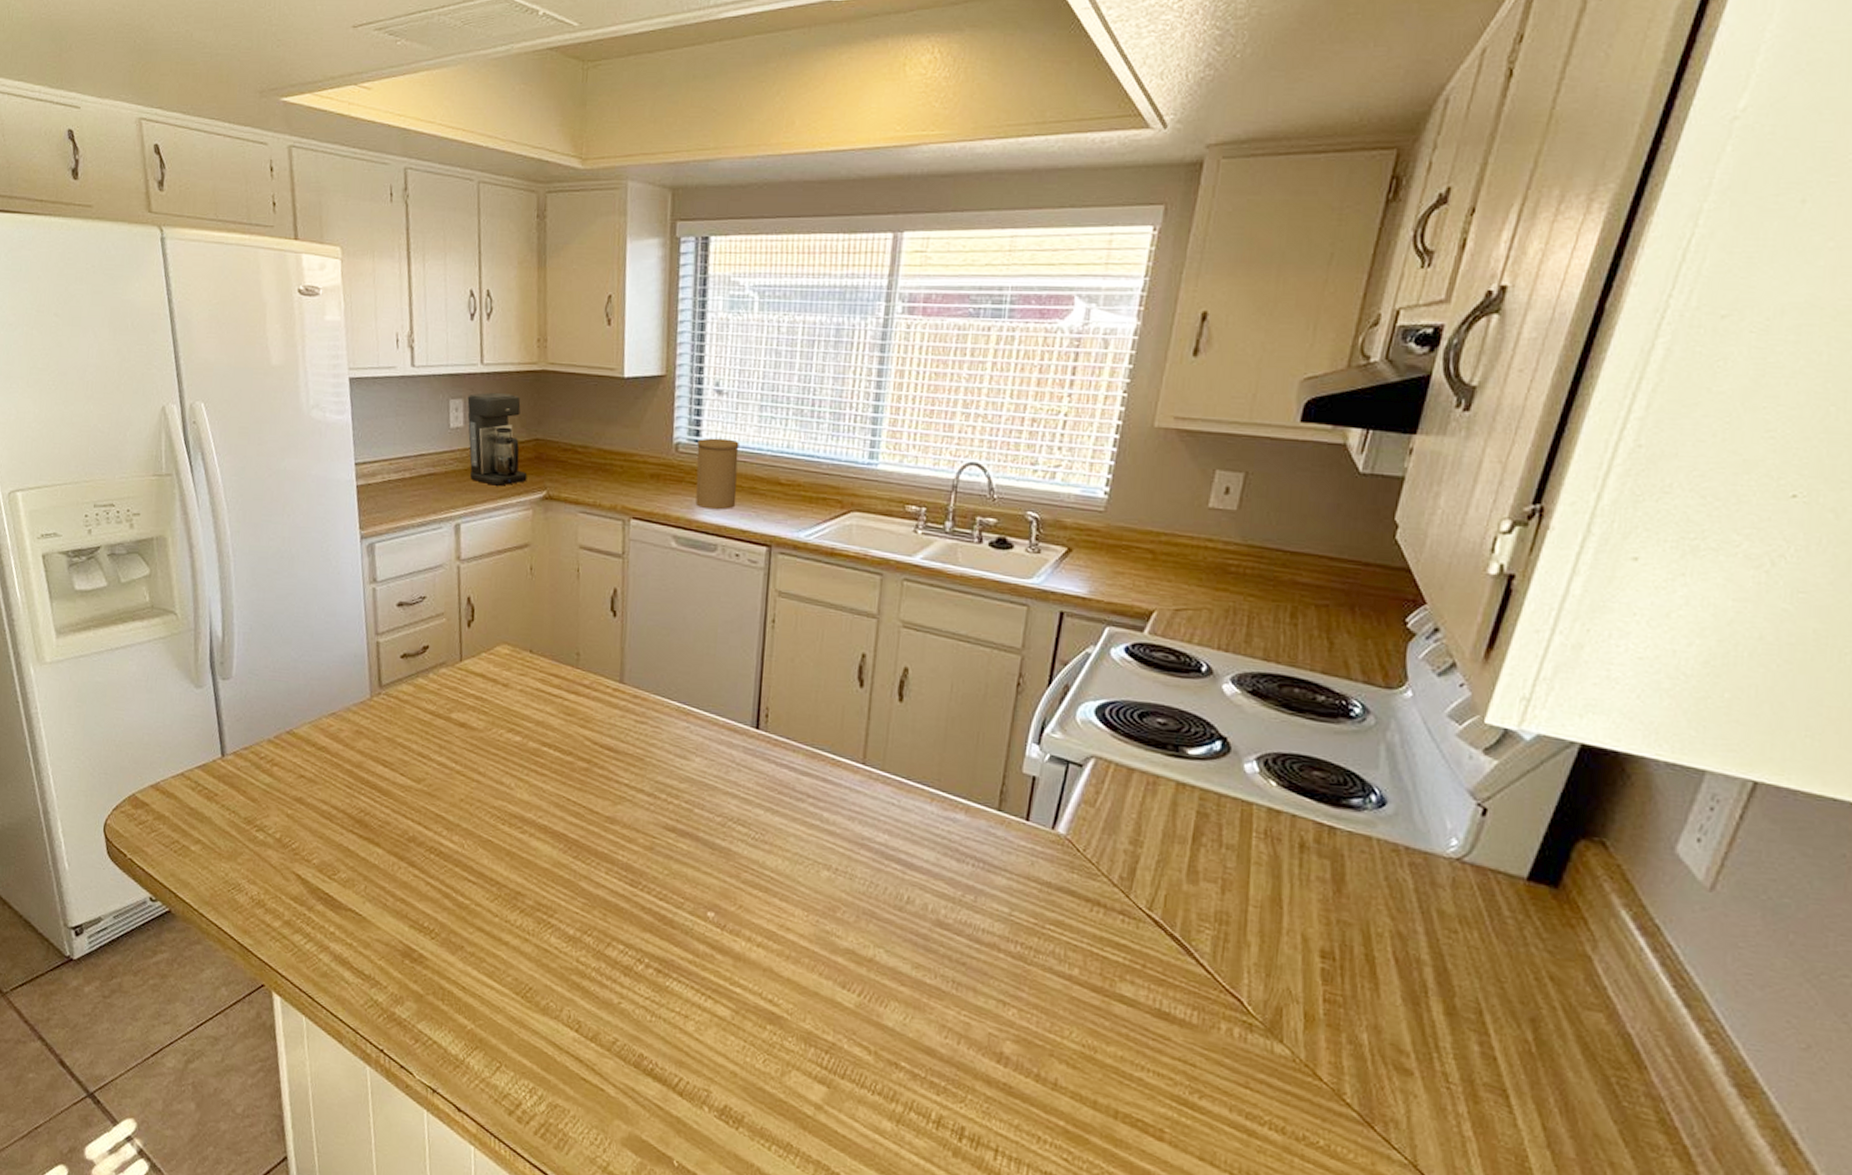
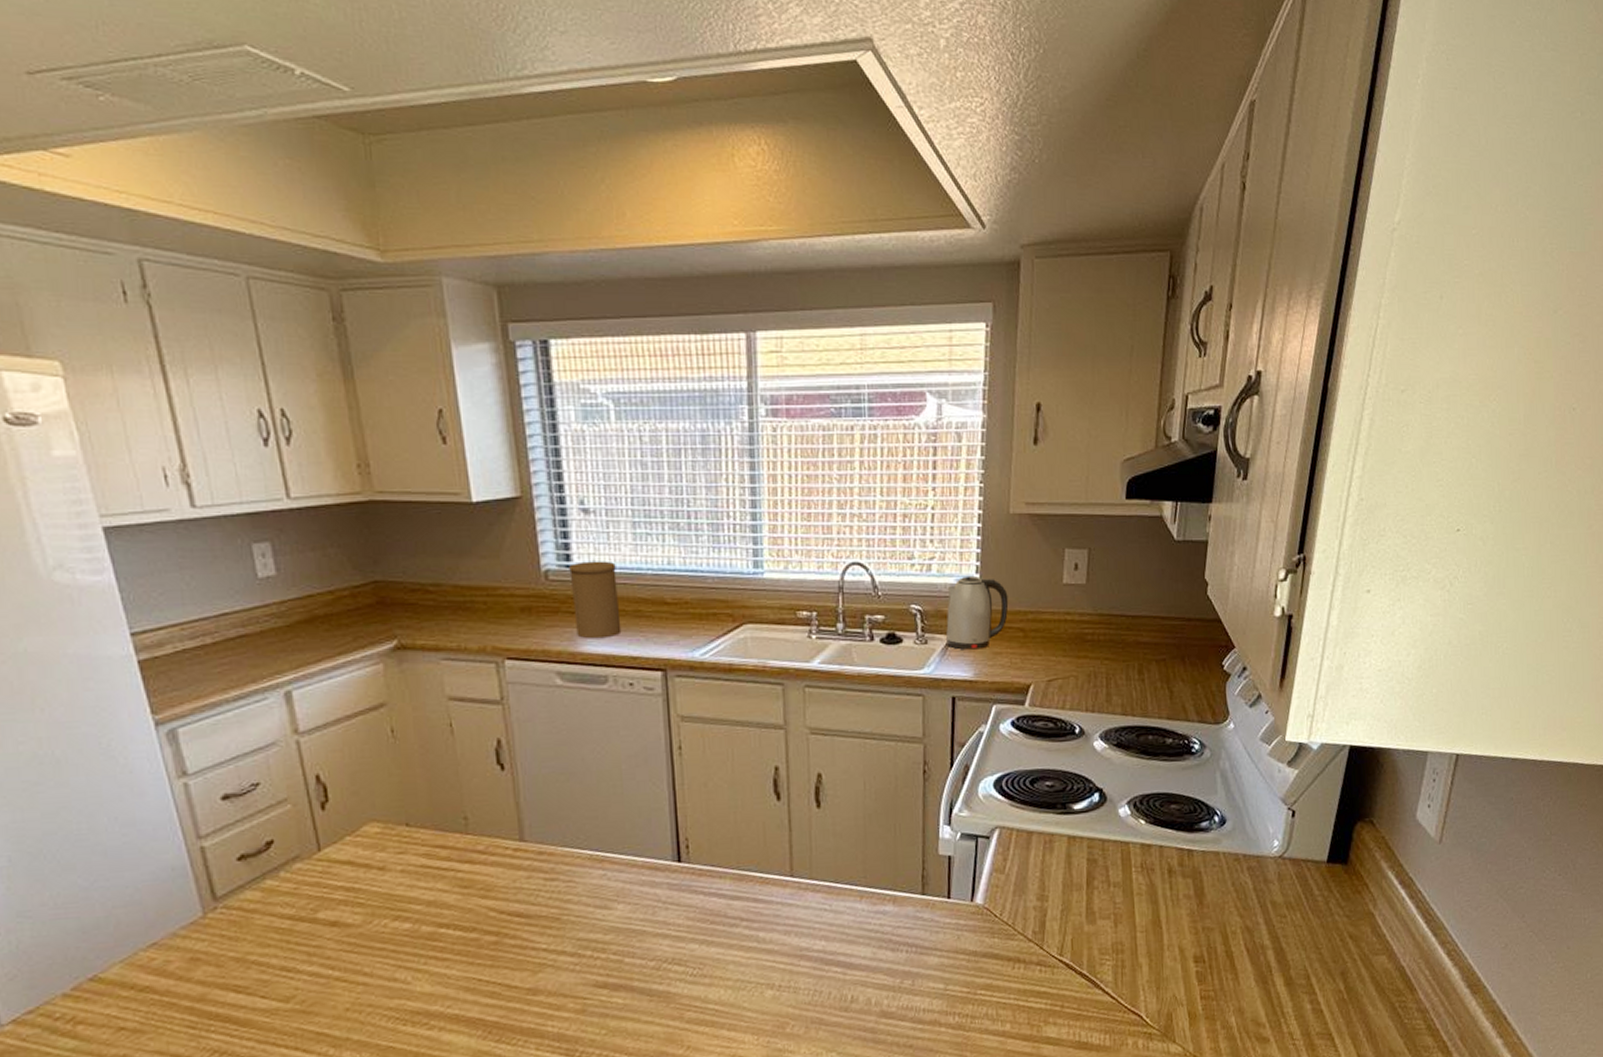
coffee maker: present [467,392,528,486] -> none [276,530,370,641]
kettle: none [1061,488,1140,566] -> present [945,575,1009,650]

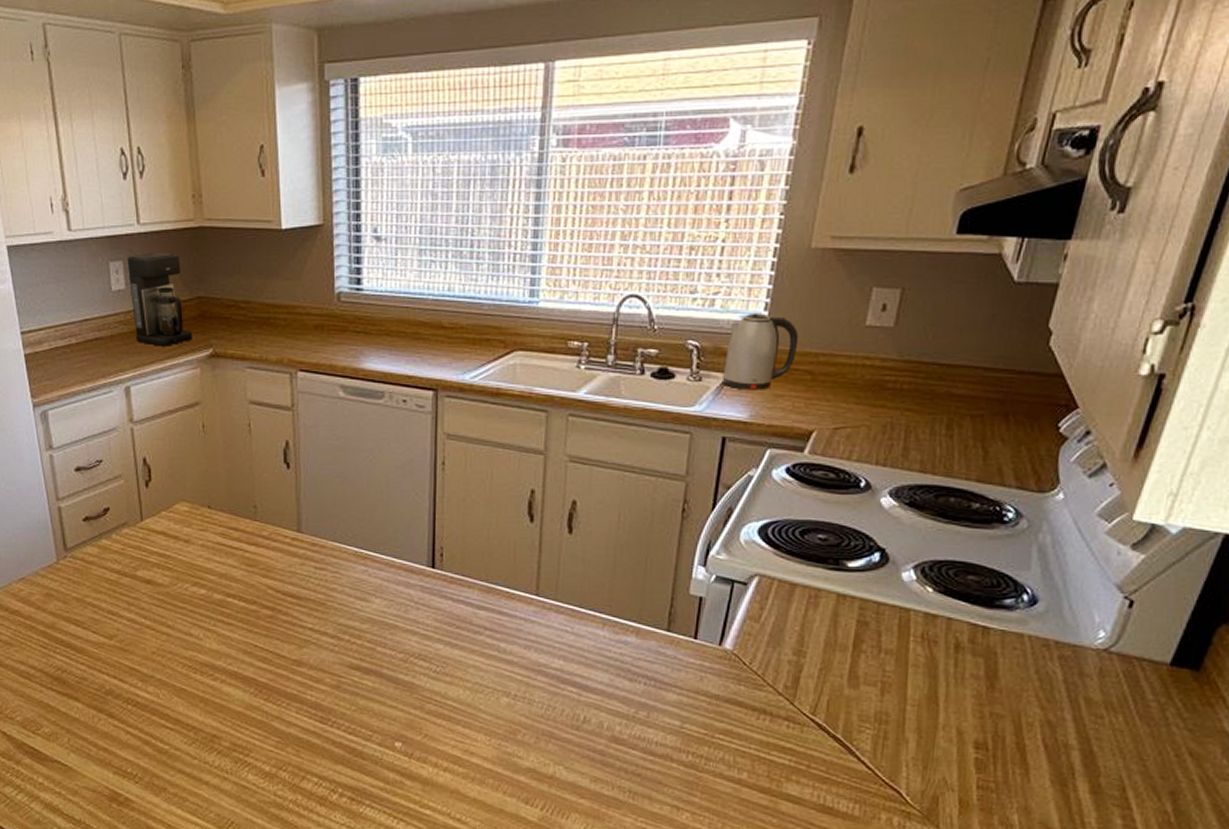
coffee maker: none [276,530,370,641] -> present [127,252,193,346]
canister: present [569,561,622,639] -> none [359,285,401,357]

